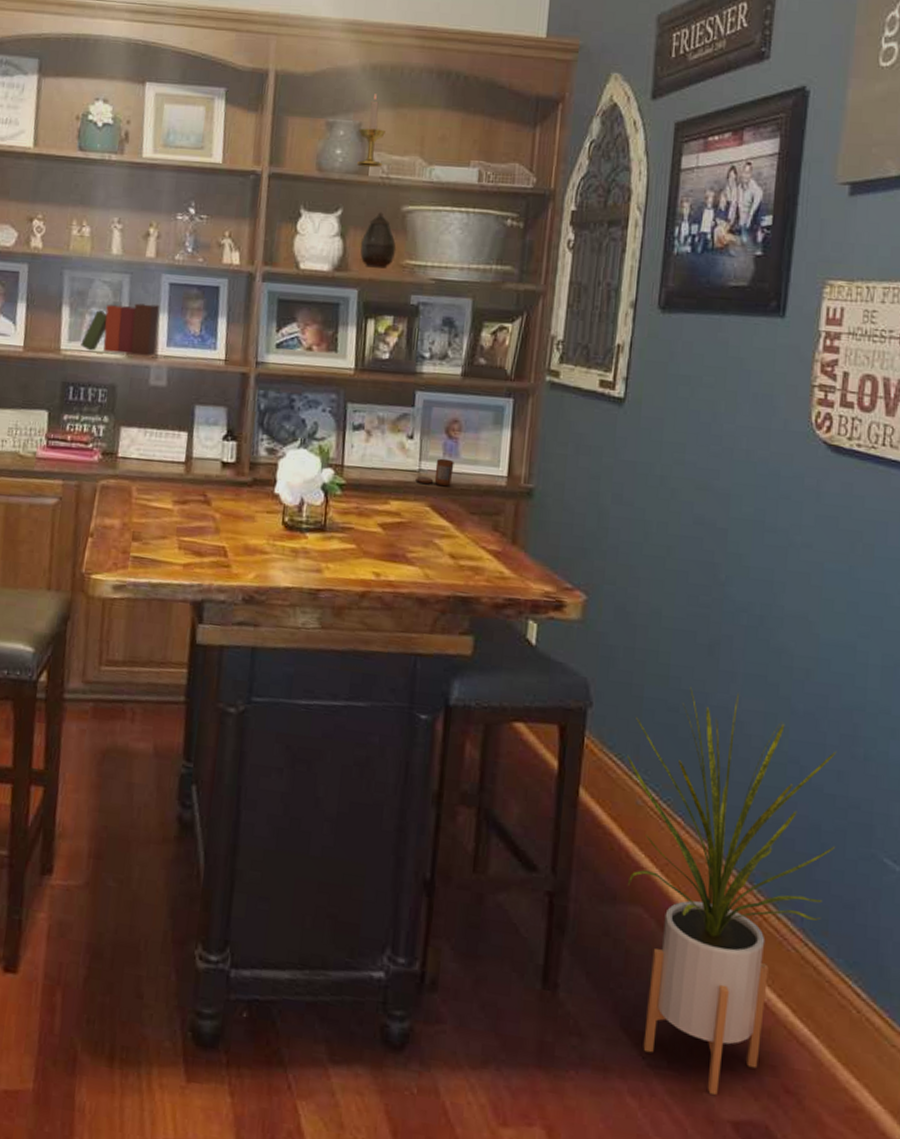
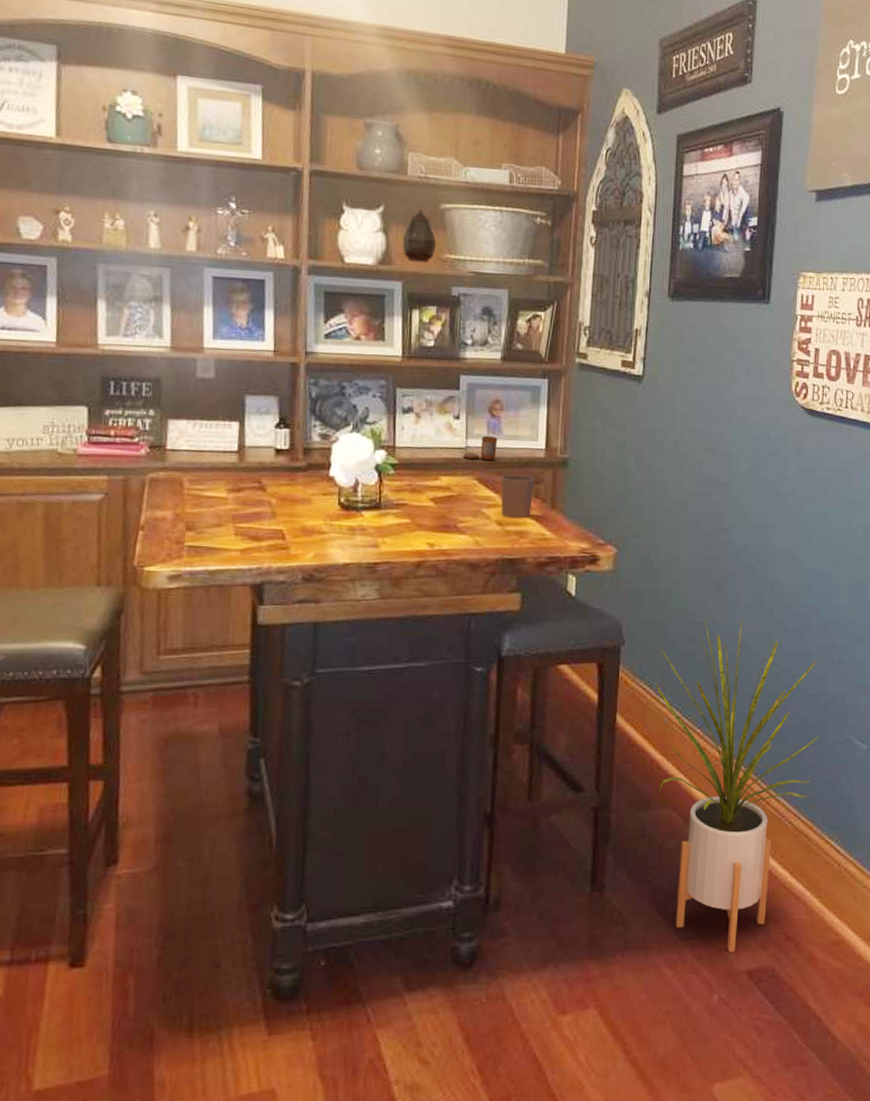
books: present [80,303,159,357] -> none [120,297,204,349]
candlestick: present [356,94,385,168] -> none [395,97,422,168]
mug: none [455,502,493,554] -> present [500,474,534,519]

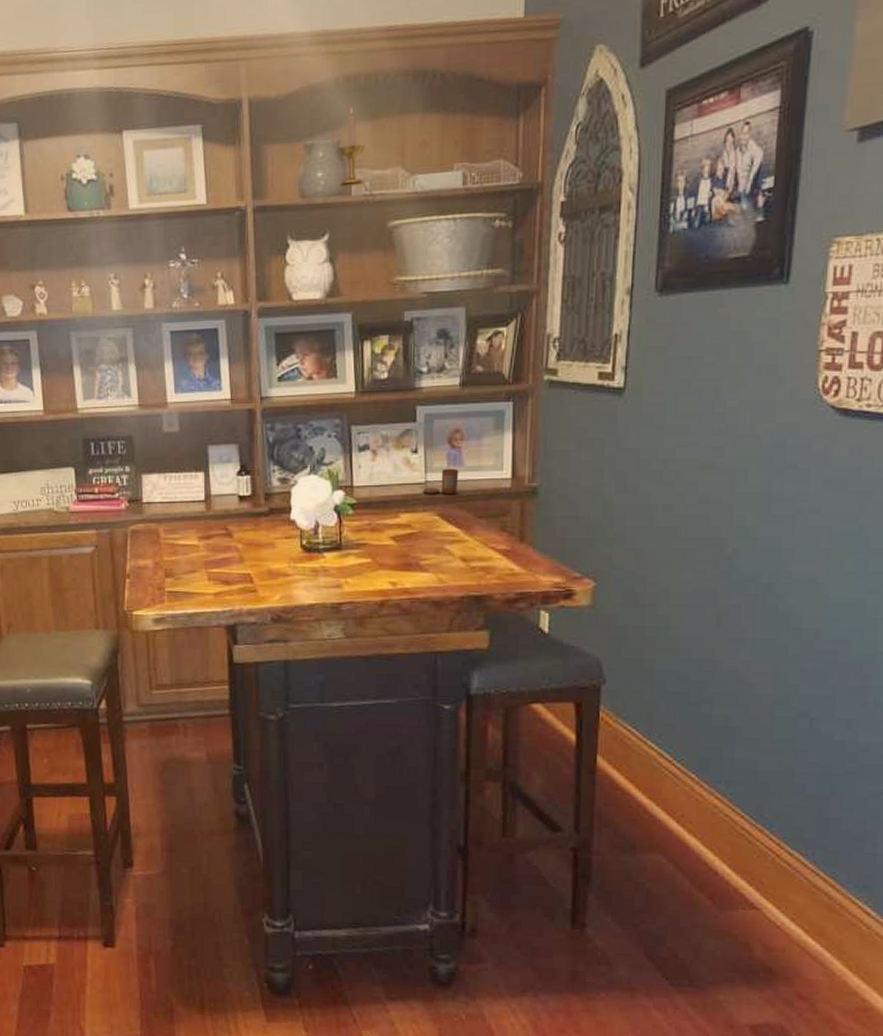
candlestick: none [395,97,422,168] -> present [337,107,366,187]
decorative jar: present [402,209,437,262] -> none [349,231,386,289]
mug: present [500,474,534,519] -> none [463,507,500,554]
house plant: present [655,619,819,952] -> none [641,657,847,1004]

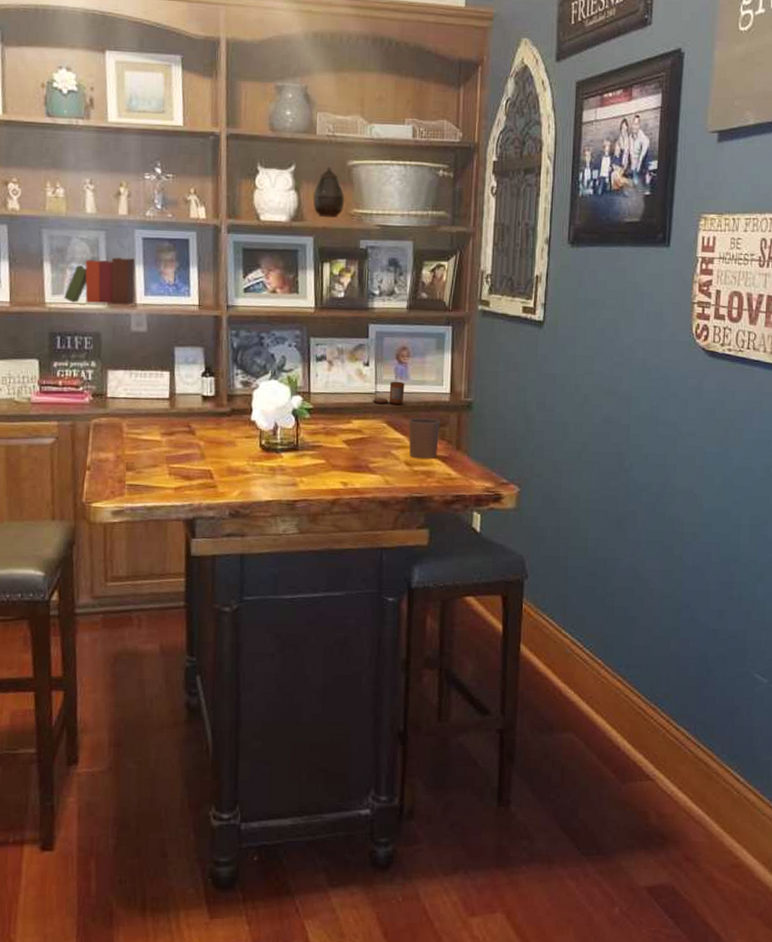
books: none [95,354,166,407] -> present [64,257,136,305]
candlestick: present [337,107,366,187] -> none [305,59,329,127]
decorative jar: none [349,231,386,289] -> present [313,167,345,218]
mug: none [463,507,500,554] -> present [408,417,440,460]

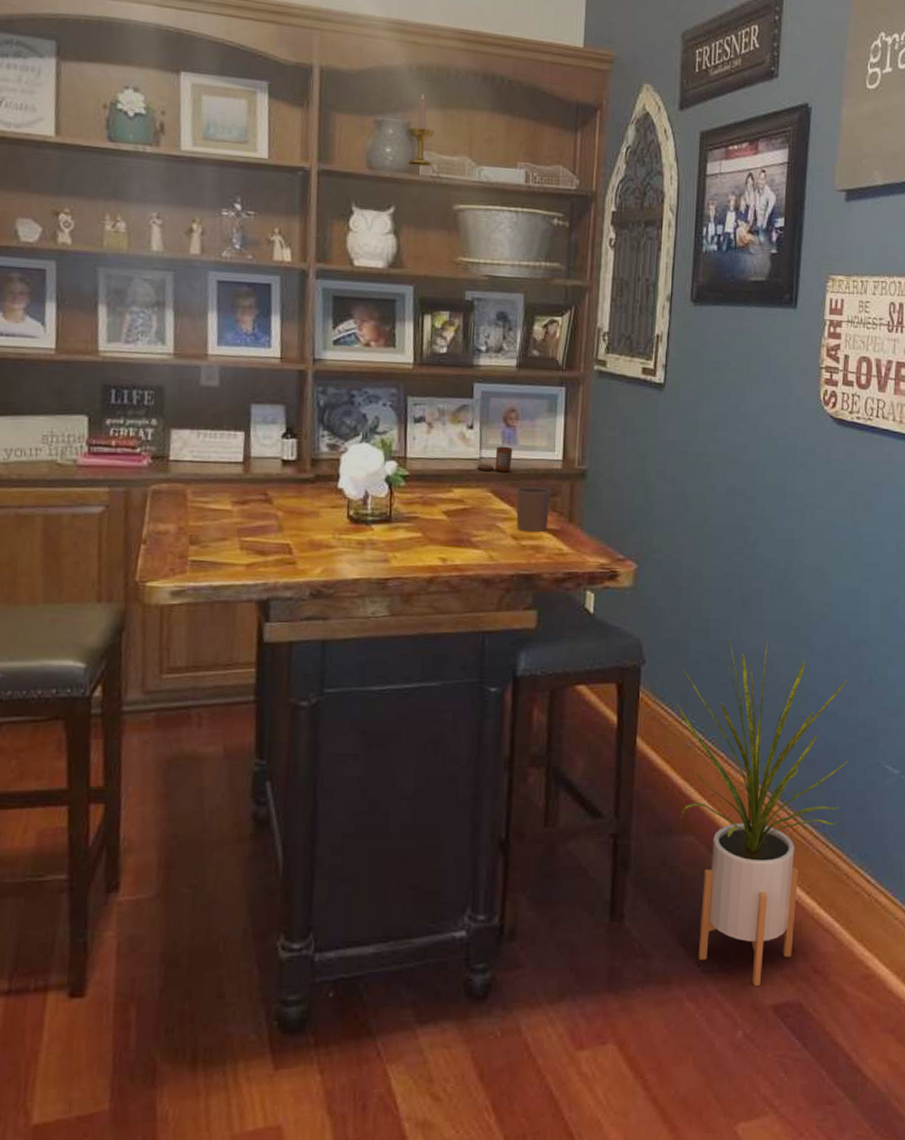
books: present [64,257,136,305] -> none [121,302,208,356]
candlestick: none [305,59,329,127] -> present [406,94,434,167]
decorative jar: present [313,167,345,218] -> none [414,210,450,266]
house plant: none [557,555,719,869] -> present [677,638,849,986]

